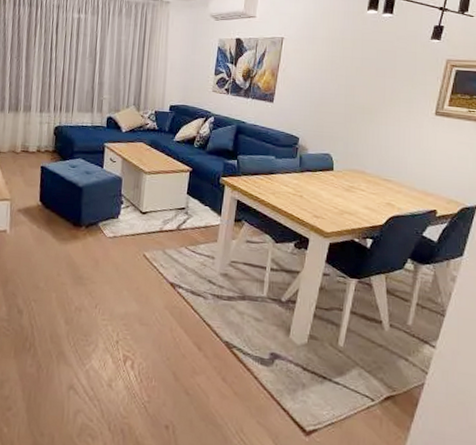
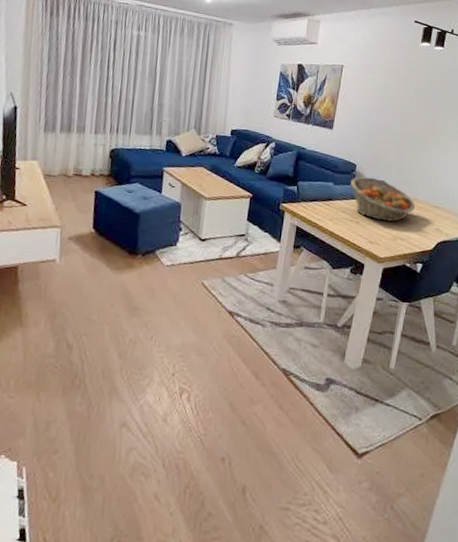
fruit basket: none [293,149,364,196] -> present [351,176,416,223]

